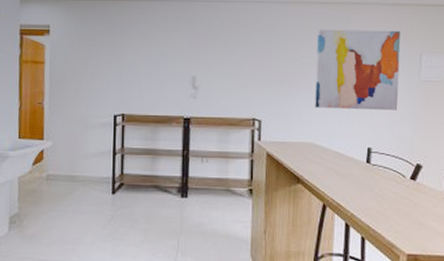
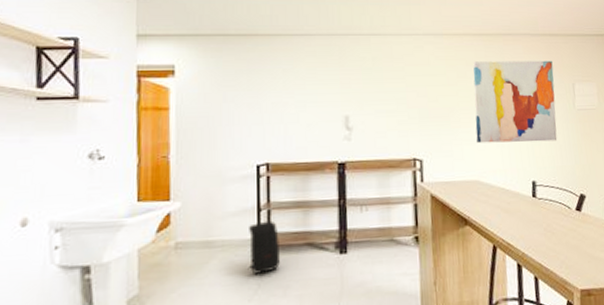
backpack: none [105,163,130,207] -> present [249,220,280,274]

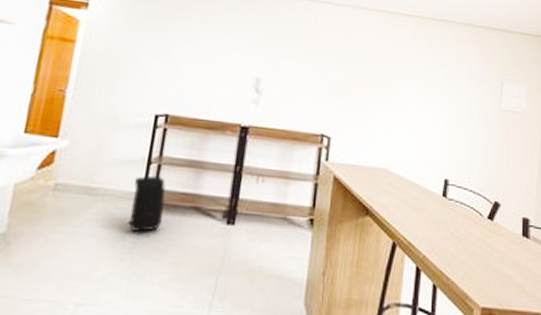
wall art: present [473,60,557,144] -> none [391,42,483,140]

